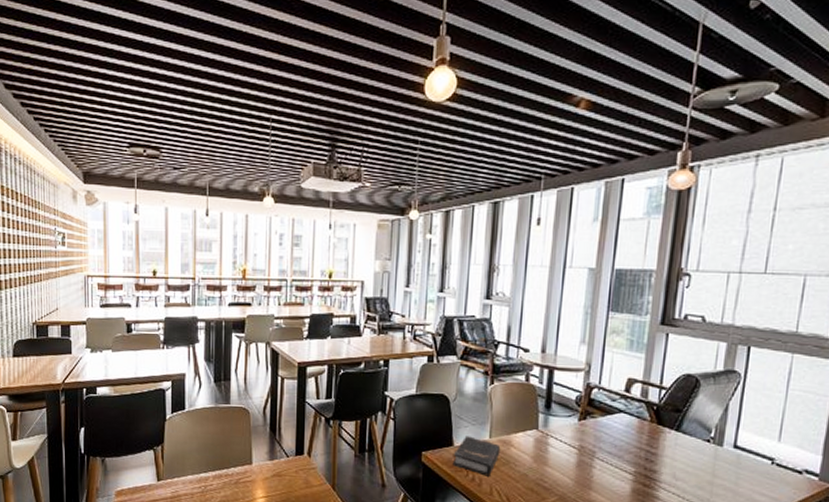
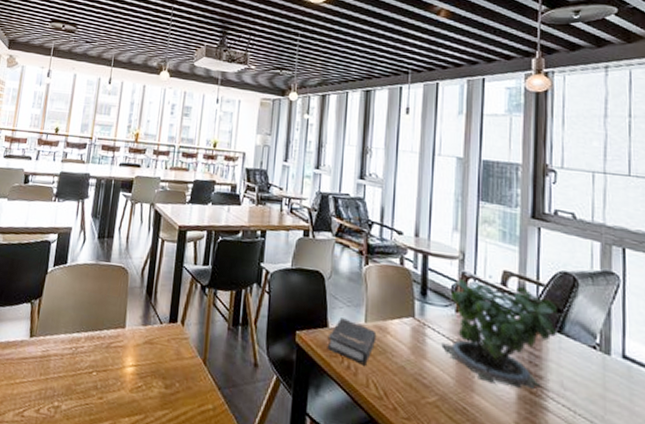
potted plant: none [563,384,677,482] -> present [441,275,557,389]

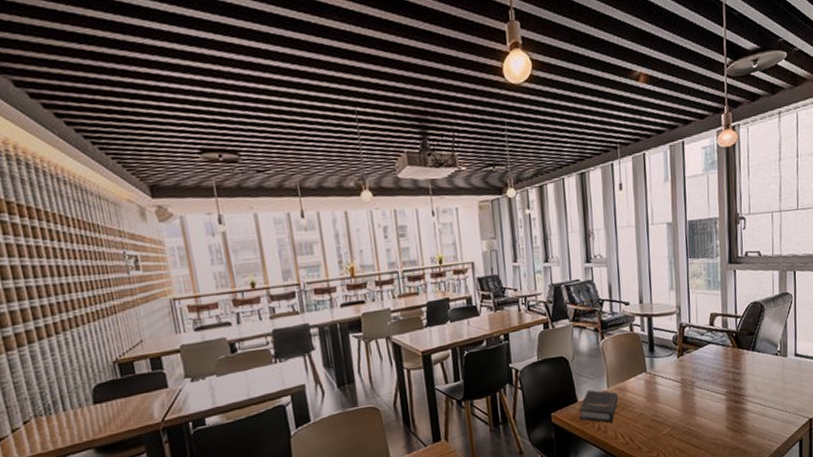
potted plant: present [441,275,557,389] -> none [669,320,752,405]

